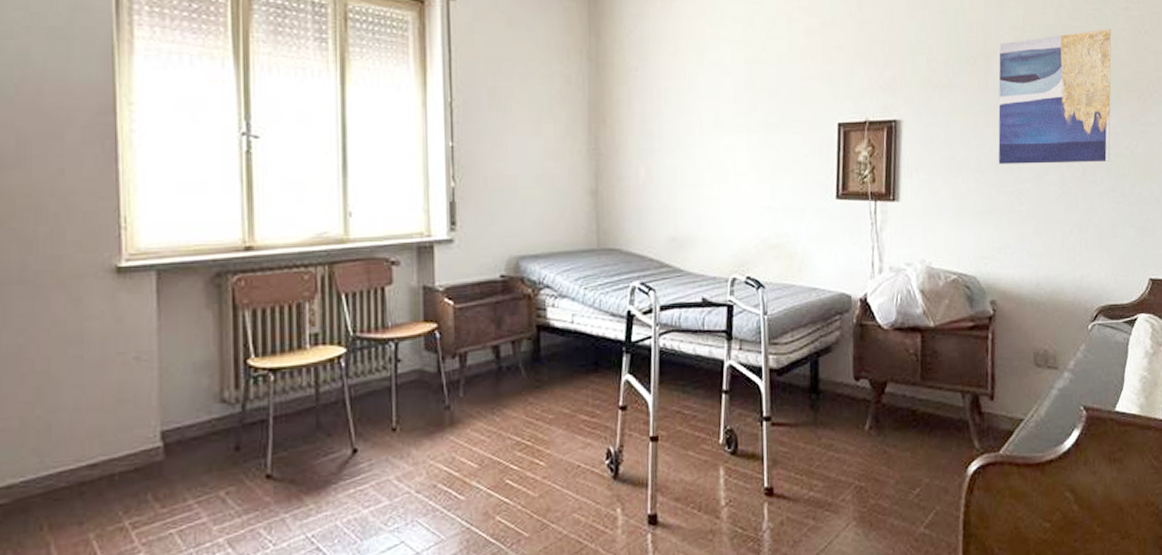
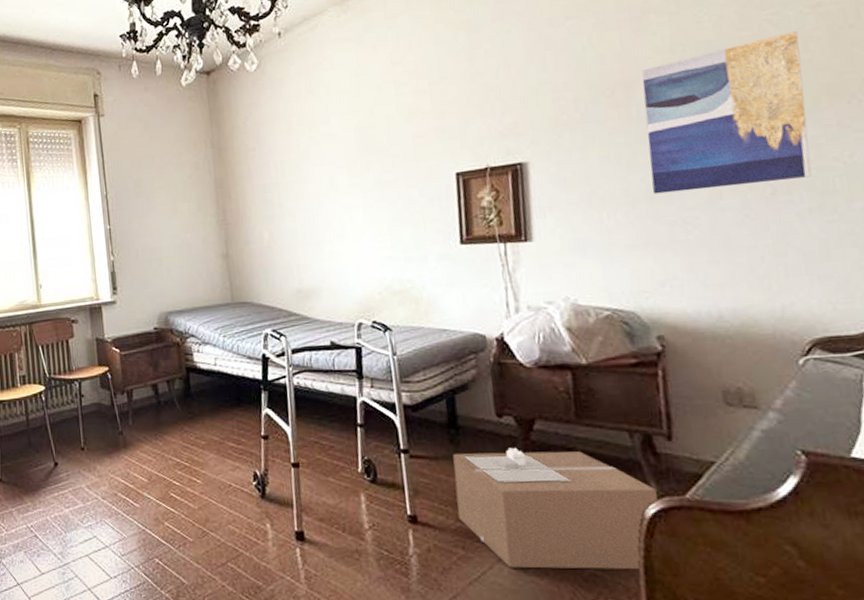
cardboard box: none [811,413,978,535] -> present [453,451,658,570]
tissue box: none [823,411,912,448] -> present [465,447,571,483]

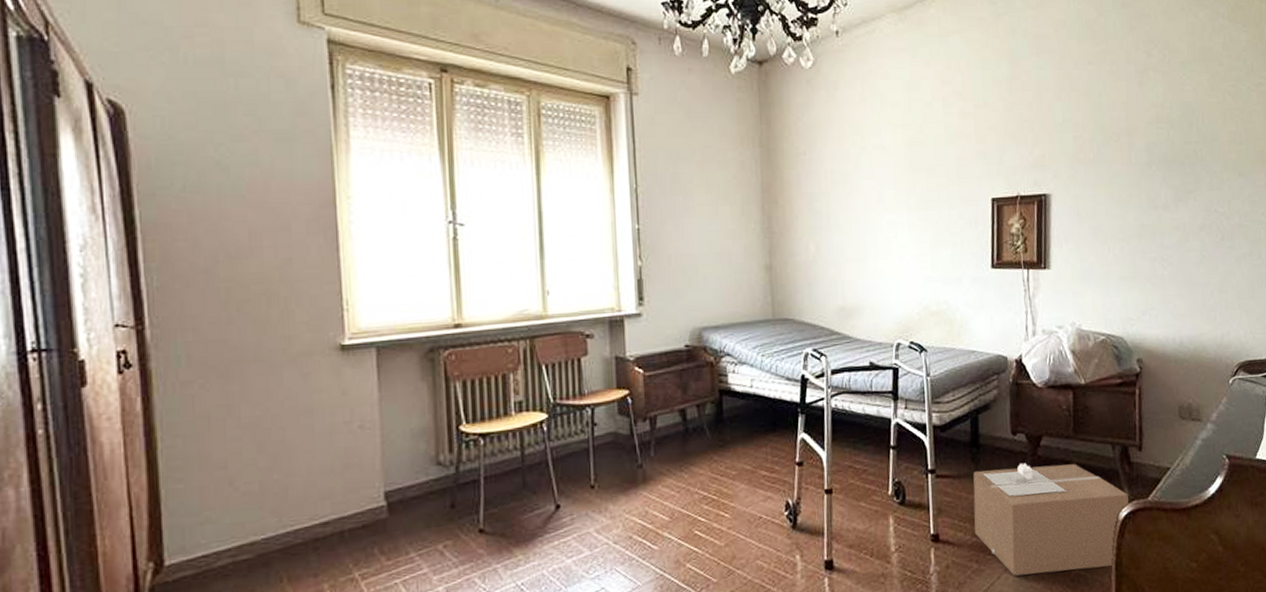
wall art: present [642,31,812,194] -> none [1140,104,1247,233]

